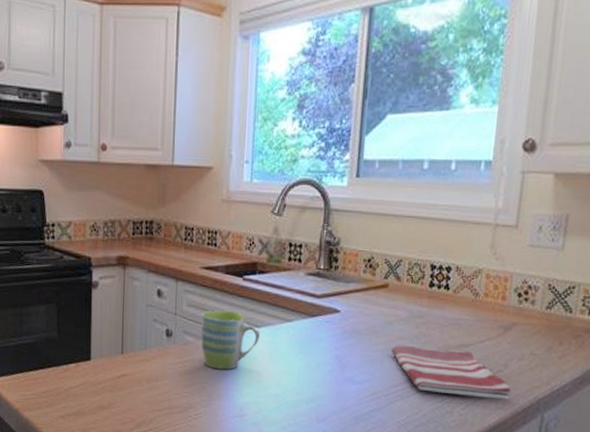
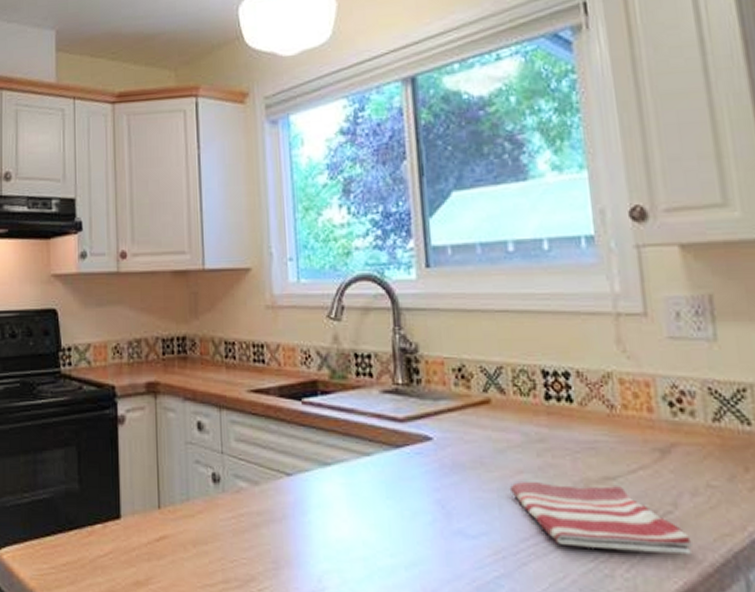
mug: present [200,310,260,370] -> none [254,444,332,525]

